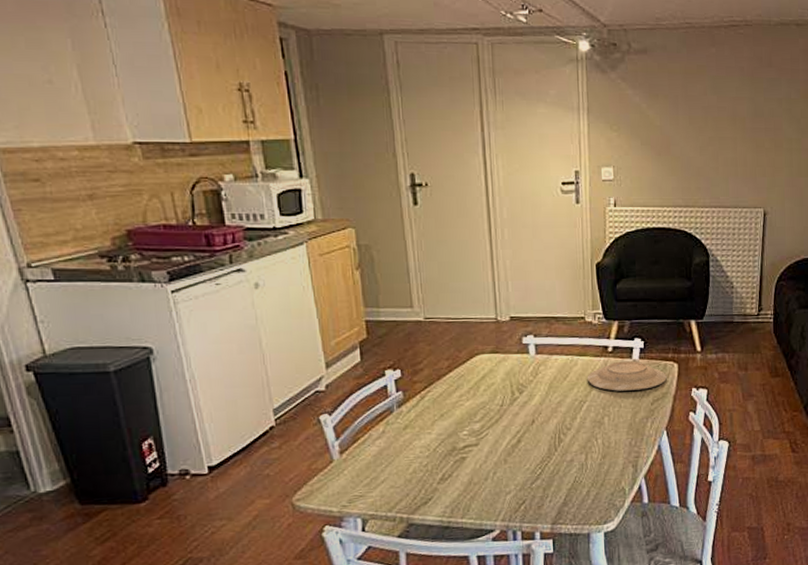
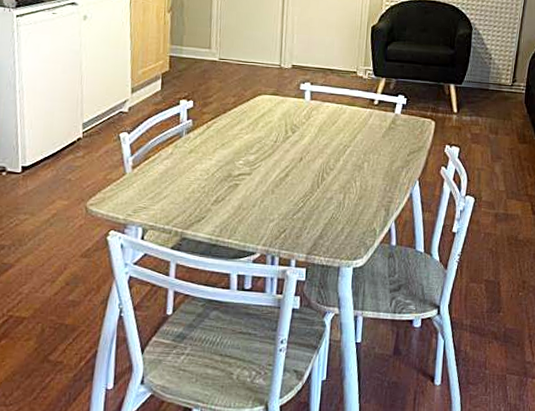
plate: present [587,360,667,391] -> none [353,114,424,142]

